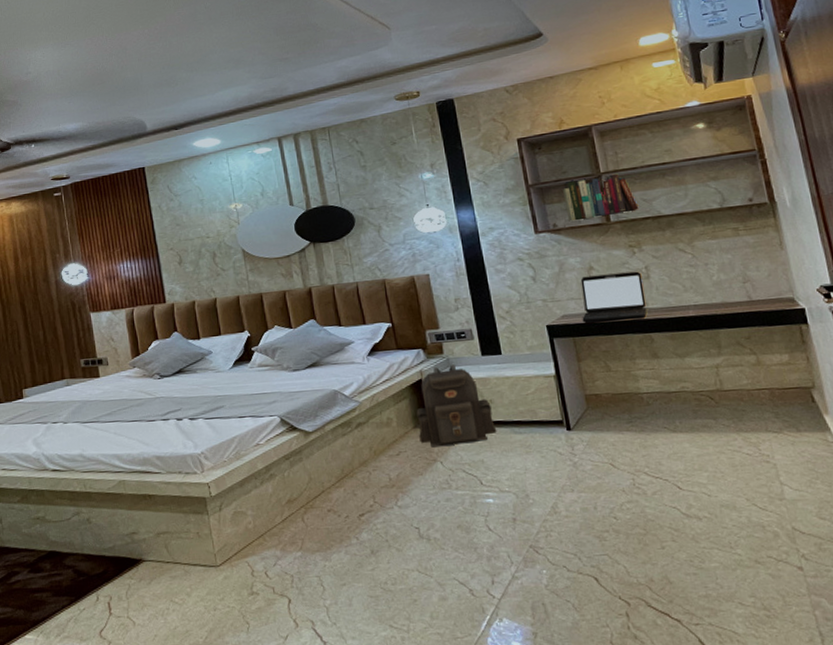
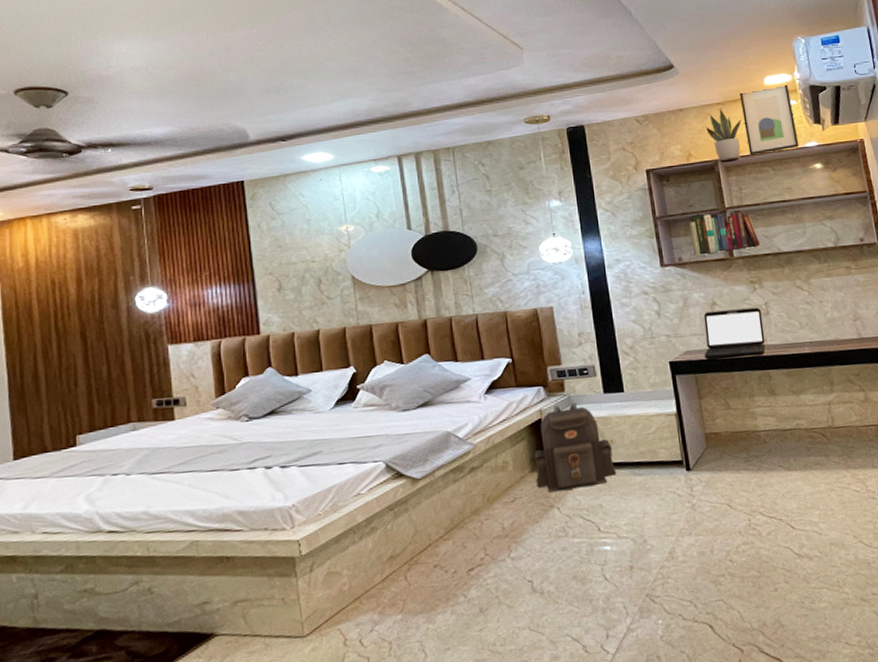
potted plant: none [578,73,617,129] -> present [706,108,742,163]
picture frame: none [612,44,679,119] -> present [739,85,800,156]

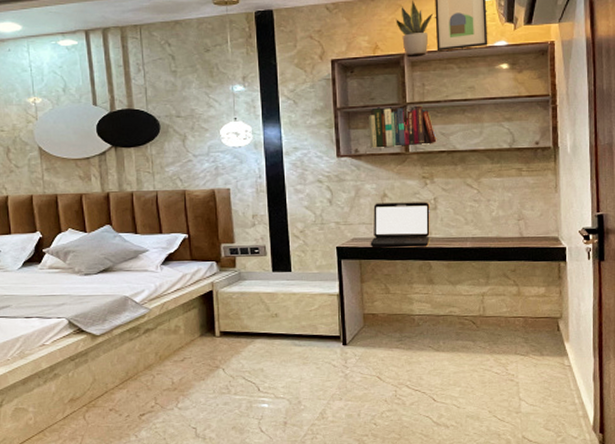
backpack: present [534,402,617,493] -> none [204,278,279,355]

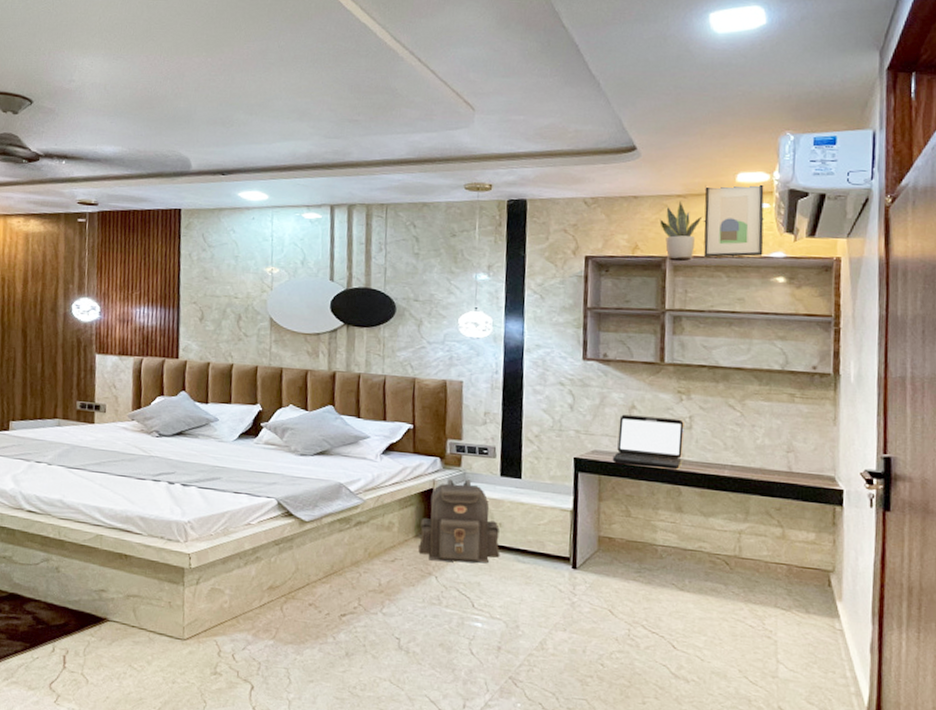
backpack: none [204,278,279,355] -> present [418,479,500,564]
books: present [369,106,437,148] -> none [620,312,697,356]

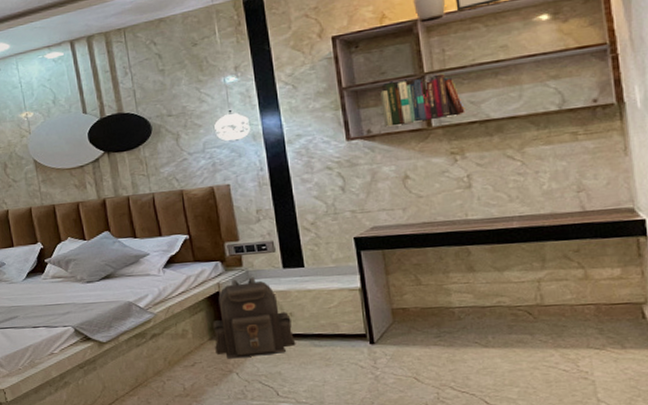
laptop: present [612,414,684,470] -> none [393,180,466,235]
books: none [620,312,697,356] -> present [380,74,465,127]

